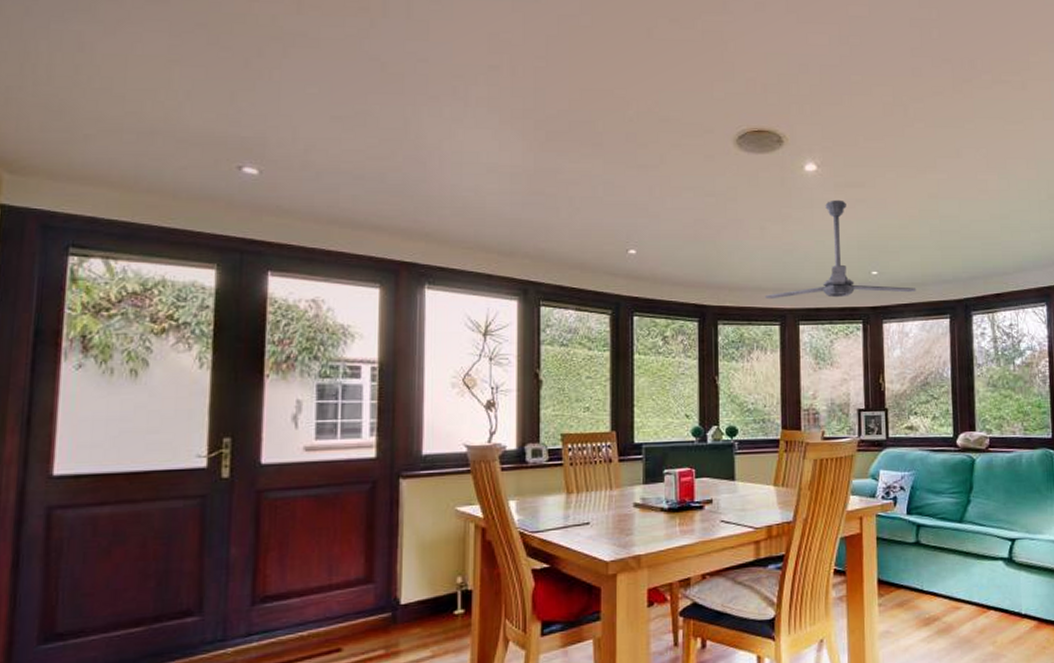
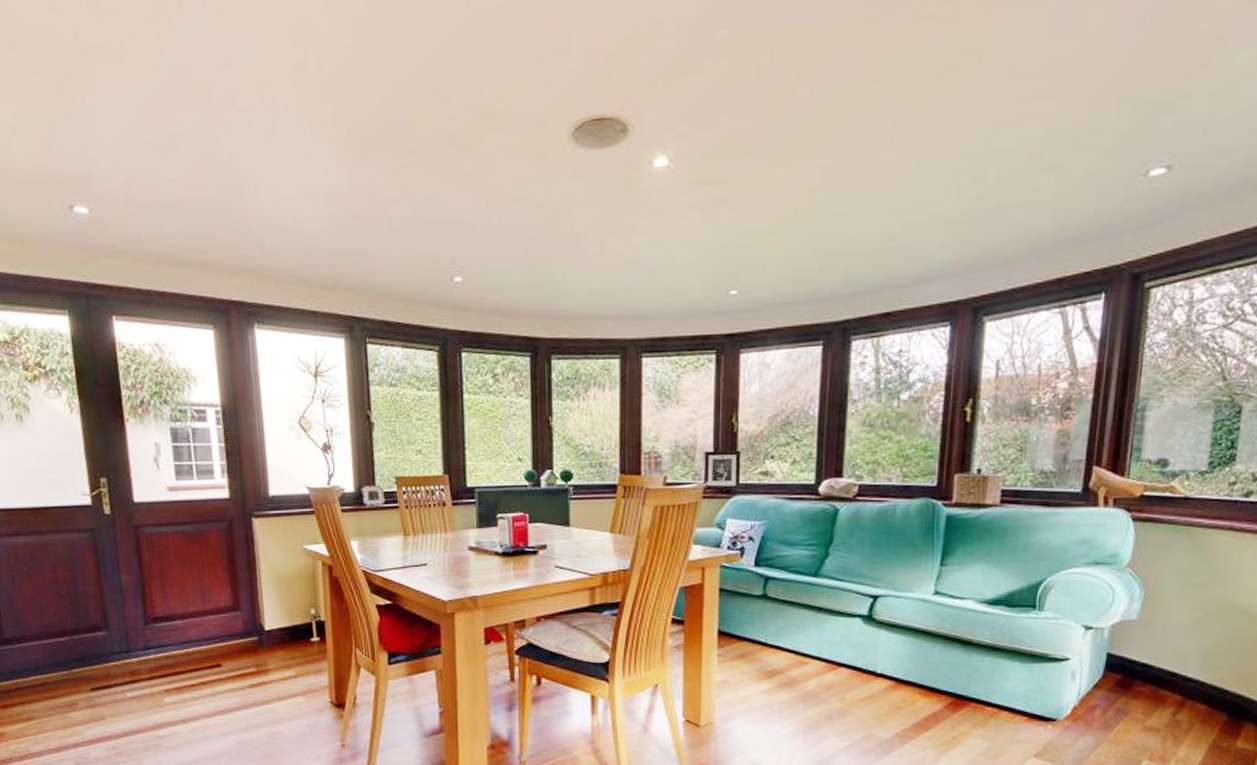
ceiling fan: present [764,199,917,300] -> none [603,202,784,329]

